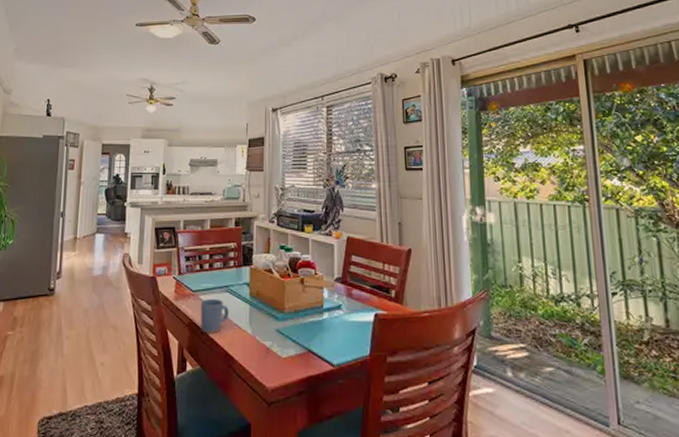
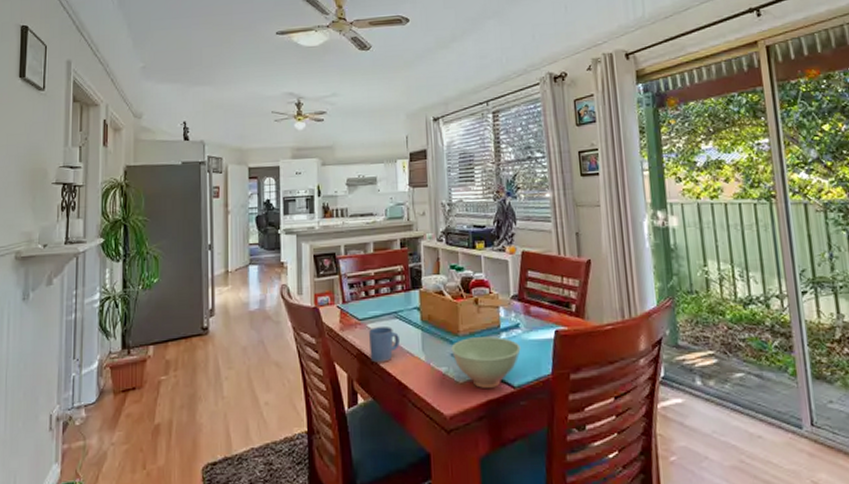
bowl: none [276,315,342,366] -> present [451,336,521,389]

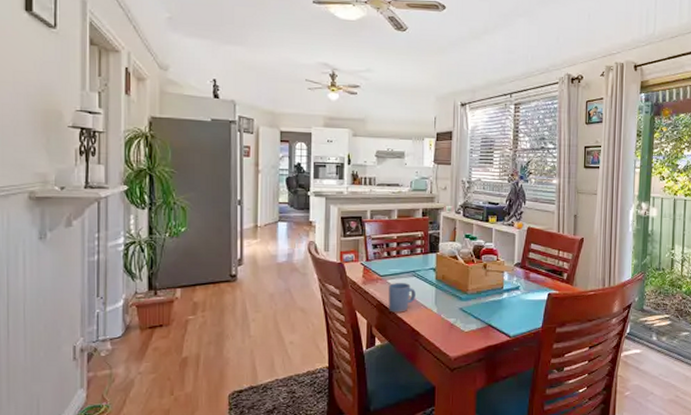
bowl: present [451,336,521,389] -> none [460,296,519,338]

